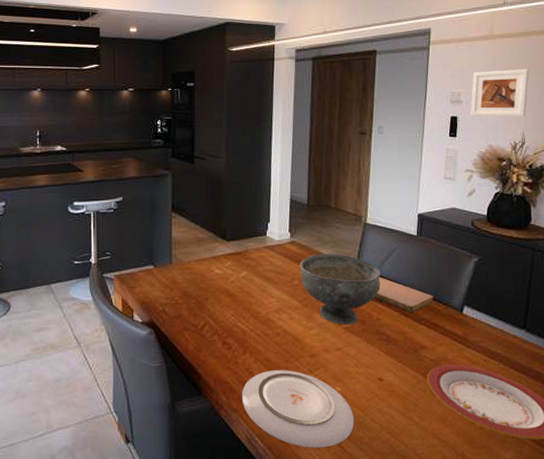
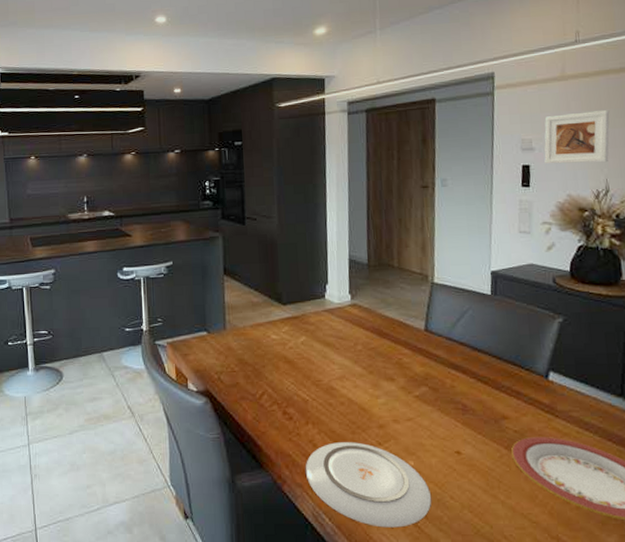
decorative bowl: present [300,253,381,325] -> none [362,315,453,394]
notebook: present [374,277,434,314] -> none [446,340,514,380]

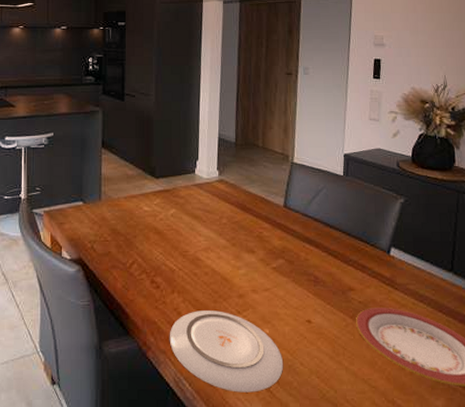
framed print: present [544,110,610,164] -> none [393,14,449,61]

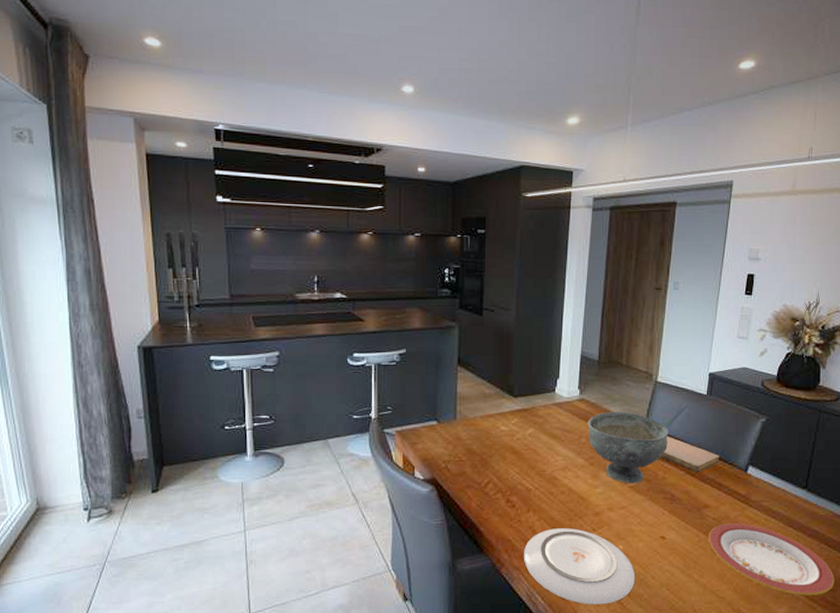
decorative bowl: none [228,192,309,265] -> present [588,411,669,484]
notebook: none [301,216,361,254] -> present [660,436,720,473]

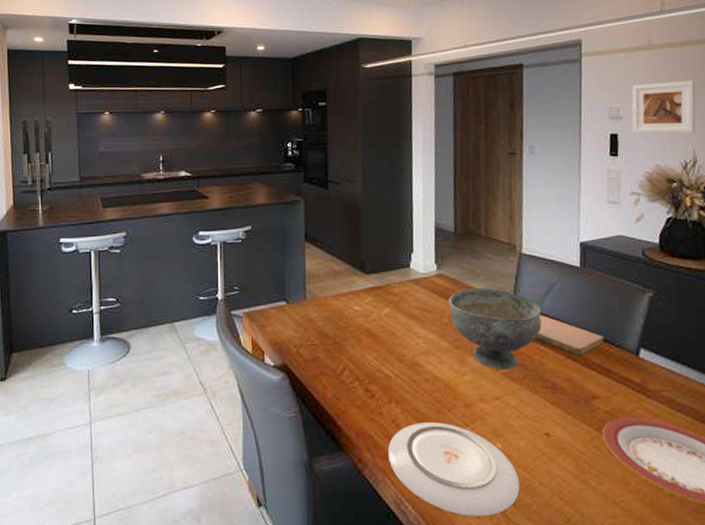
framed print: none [767,227,829,277] -> present [632,81,696,134]

